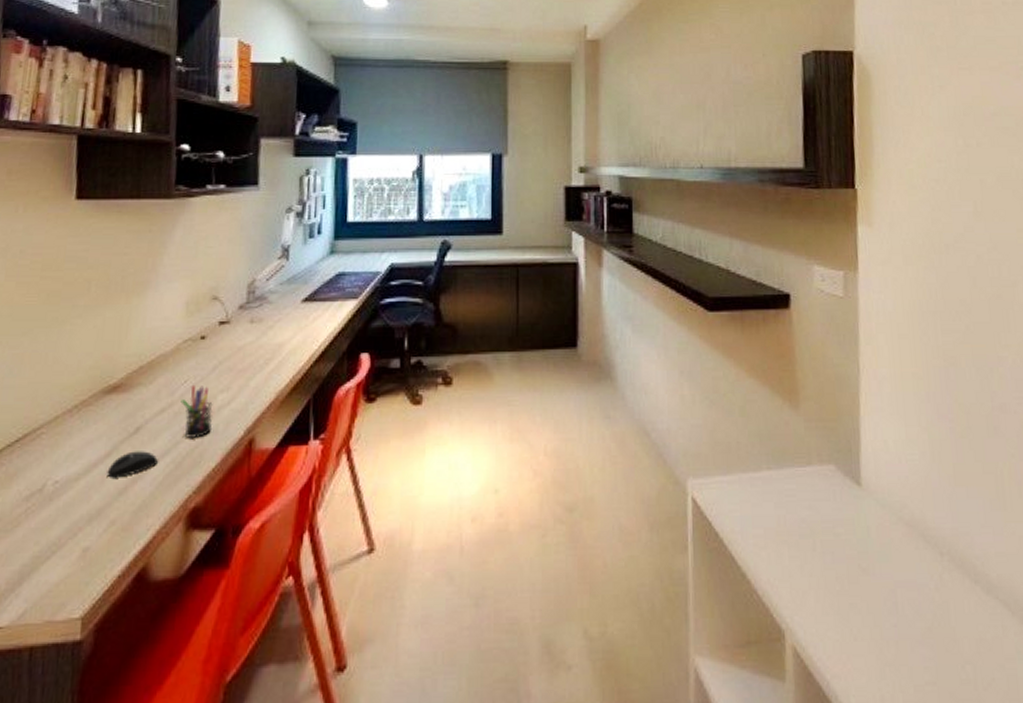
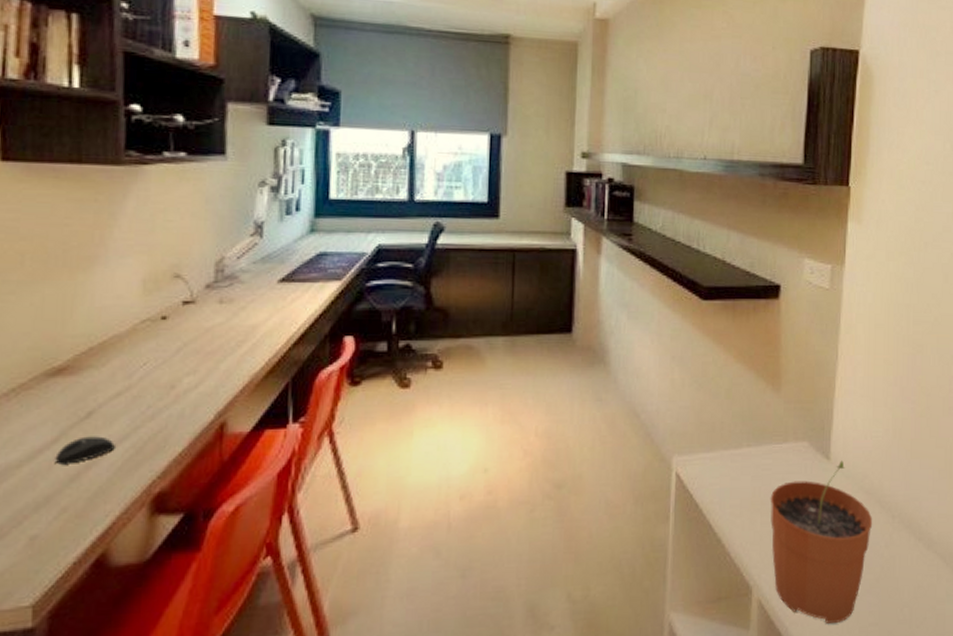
pen holder: present [180,386,213,439] -> none [140,368,178,424]
plant pot: none [797,487,918,679] -> present [770,460,873,624]

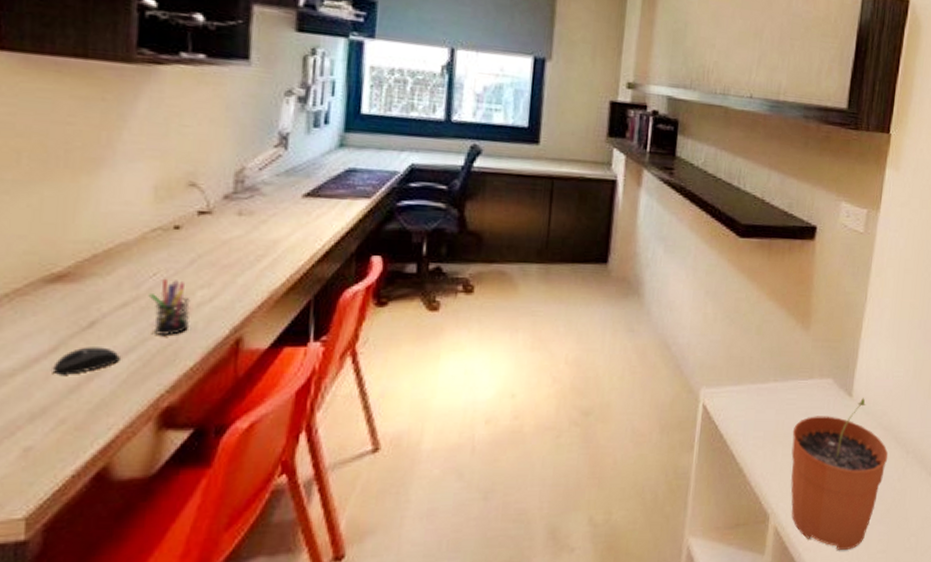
pen holder: none [140,368,178,424] -> present [148,279,190,337]

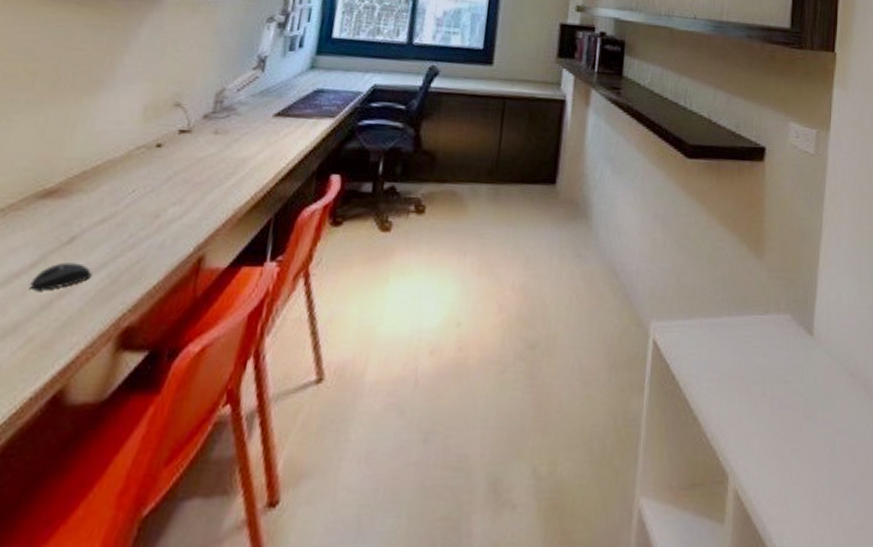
pen holder: present [148,279,190,337] -> none [125,196,162,254]
plant pot: present [790,398,889,550] -> none [749,337,858,522]

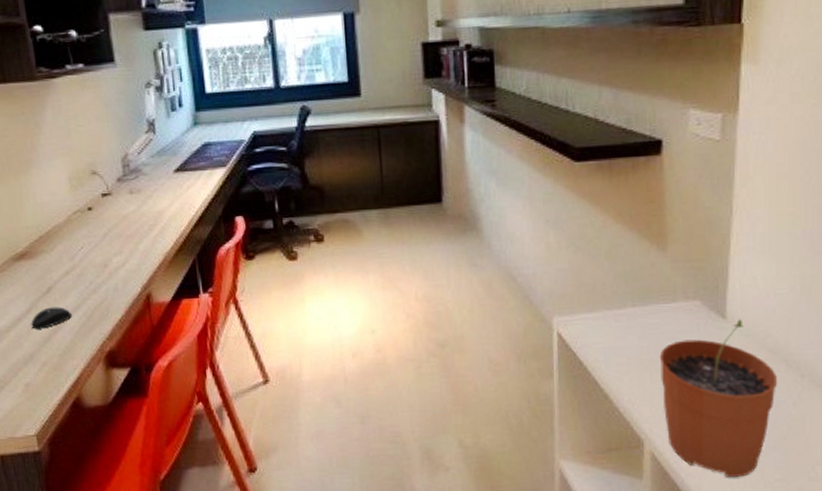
plant pot: none [749,337,858,522] -> present [659,319,778,477]

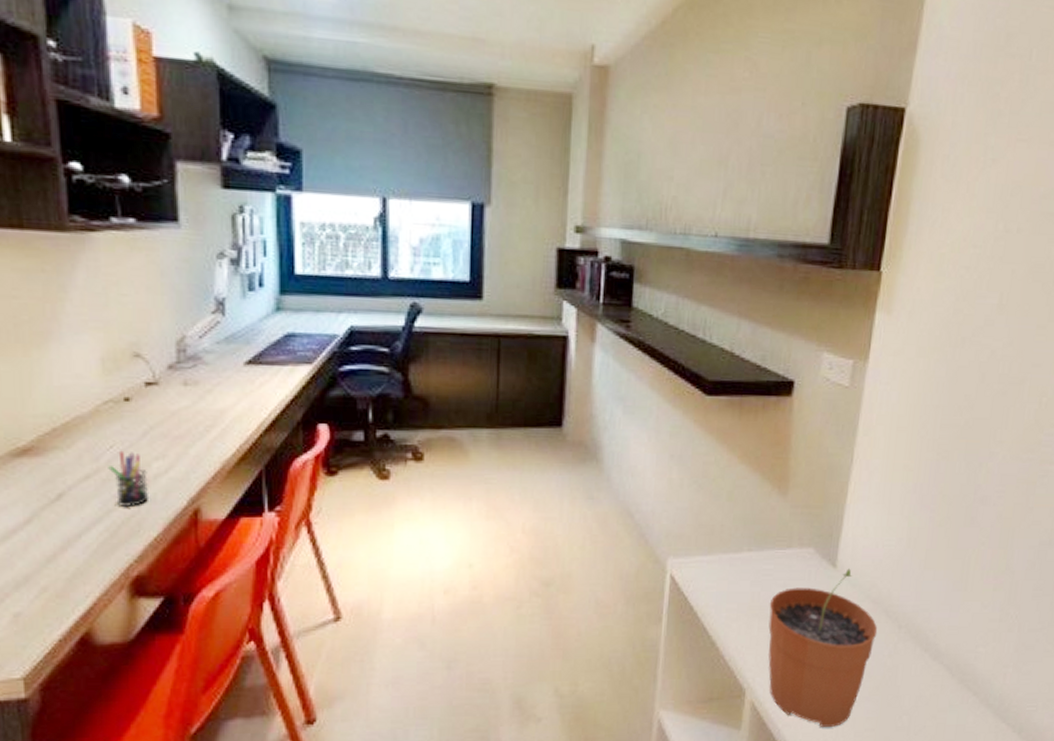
mouse: present [31,307,72,329] -> none [29,518,89,545]
pen holder: none [81,251,113,296] -> present [108,452,150,508]

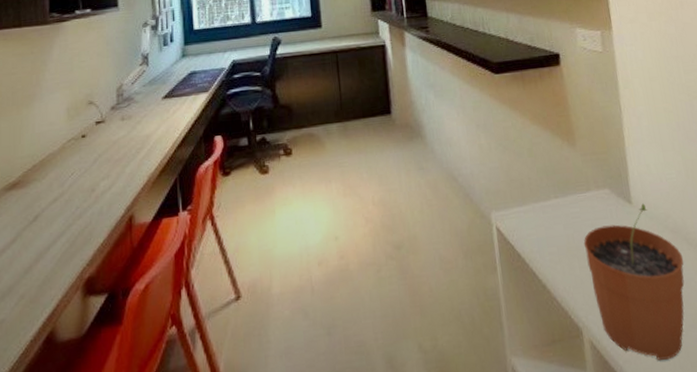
pen holder: present [108,452,150,508] -> none [70,176,98,221]

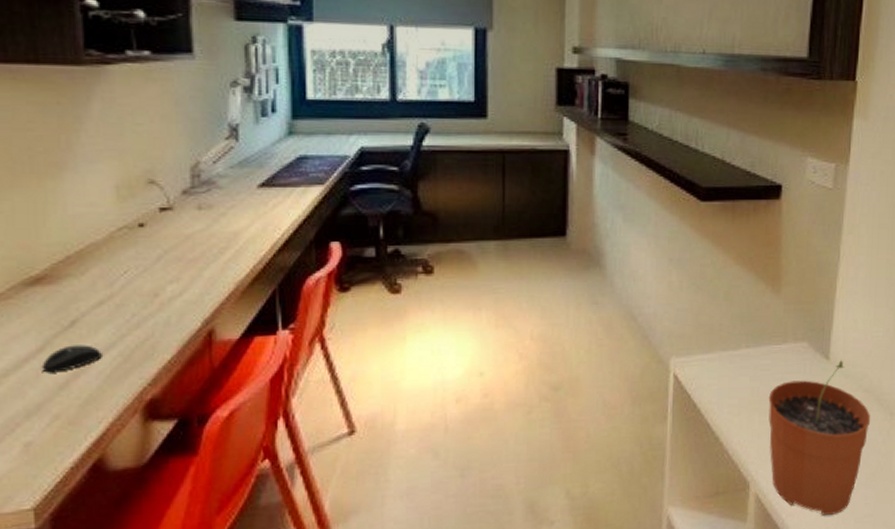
mouse: none [14,235,55,260] -> present [41,345,102,373]

